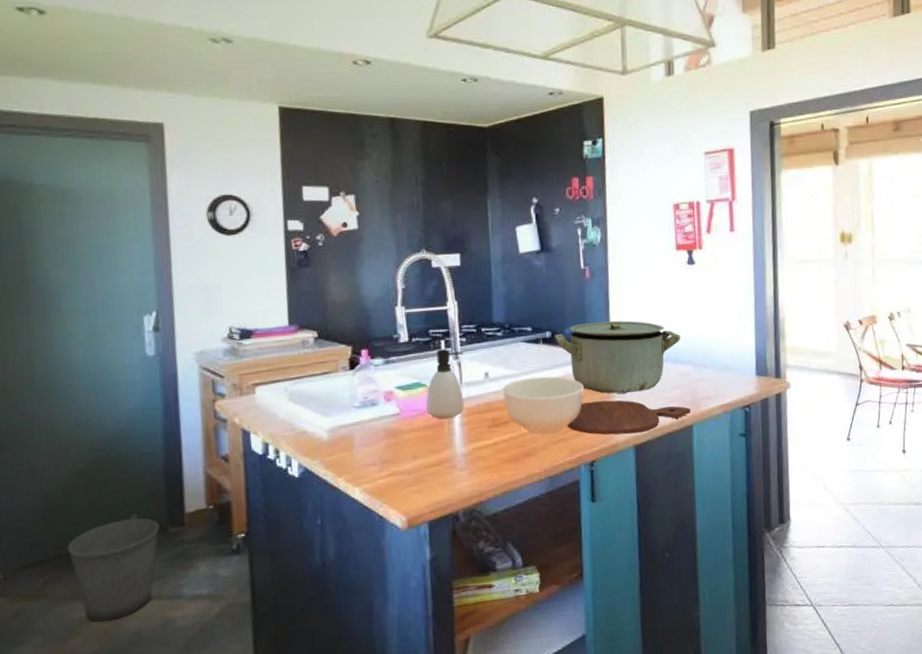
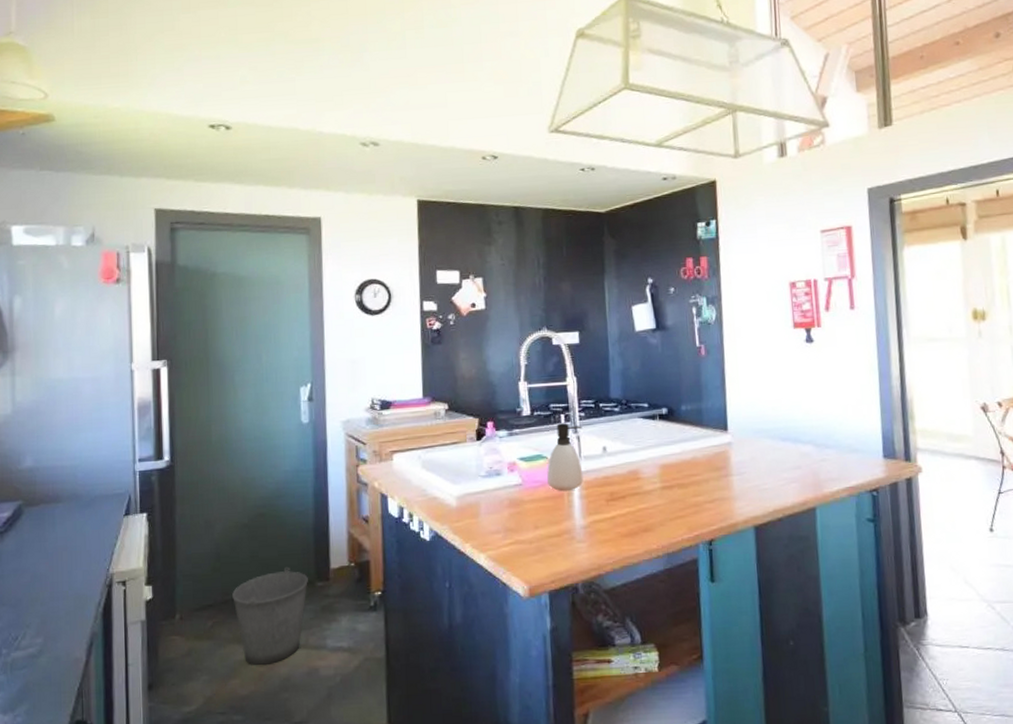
bowl: present [502,376,584,435] -> none [620,452,701,511]
cooking pot: present [554,320,680,394] -> none [671,398,800,472]
cutting board: present [566,400,691,435] -> none [683,478,814,514]

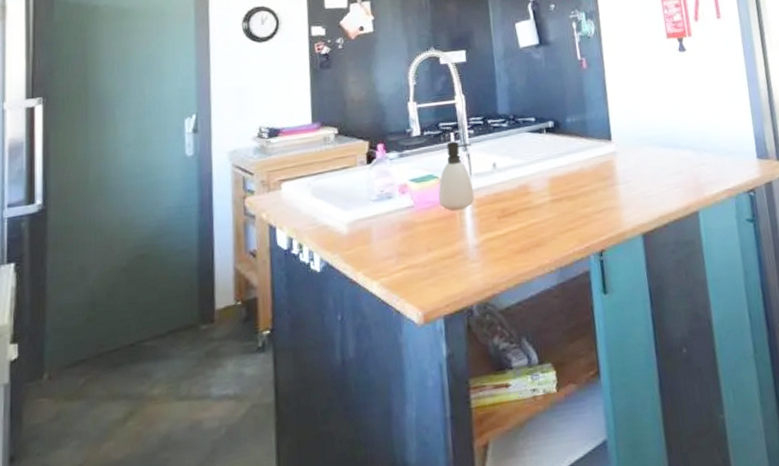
bucket: present [232,567,308,665] -> none [108,311,191,424]

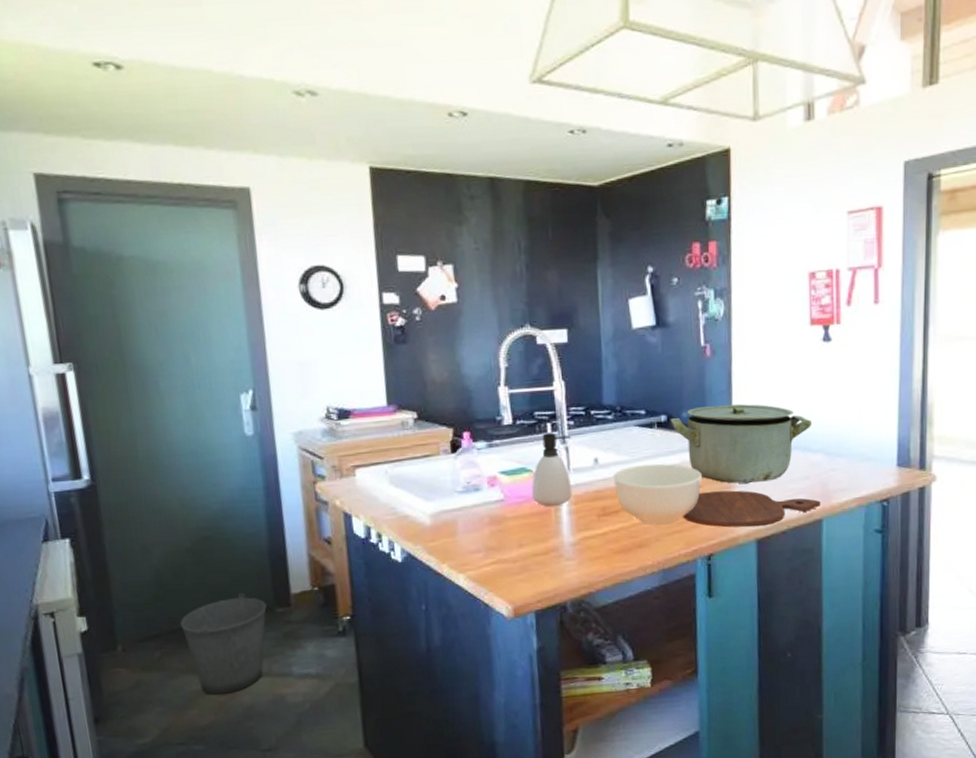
bucket: none [108,311,191,424] -> present [180,593,267,695]
bowl: none [510,165,588,225] -> present [613,463,702,525]
cooking pot: none [556,108,679,181] -> present [670,403,811,484]
cutting board: none [573,187,696,224] -> present [682,490,821,528]

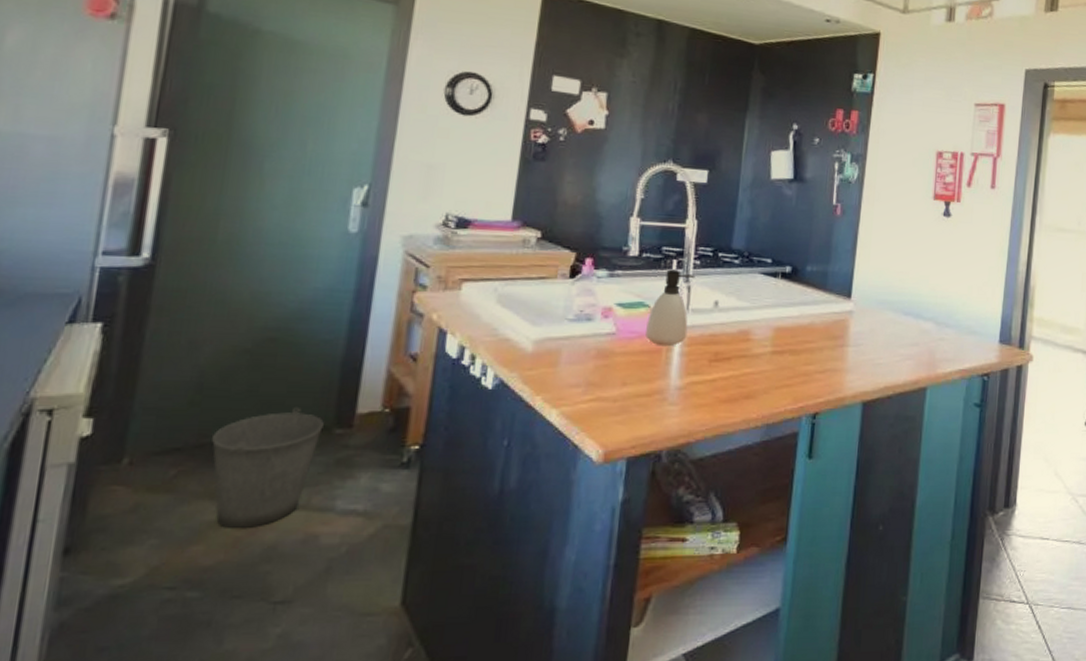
bowl: present [613,463,702,525] -> none [730,313,818,377]
cooking pot: present [670,403,811,484] -> none [794,263,926,344]
cutting board: present [682,490,821,528] -> none [793,348,927,389]

